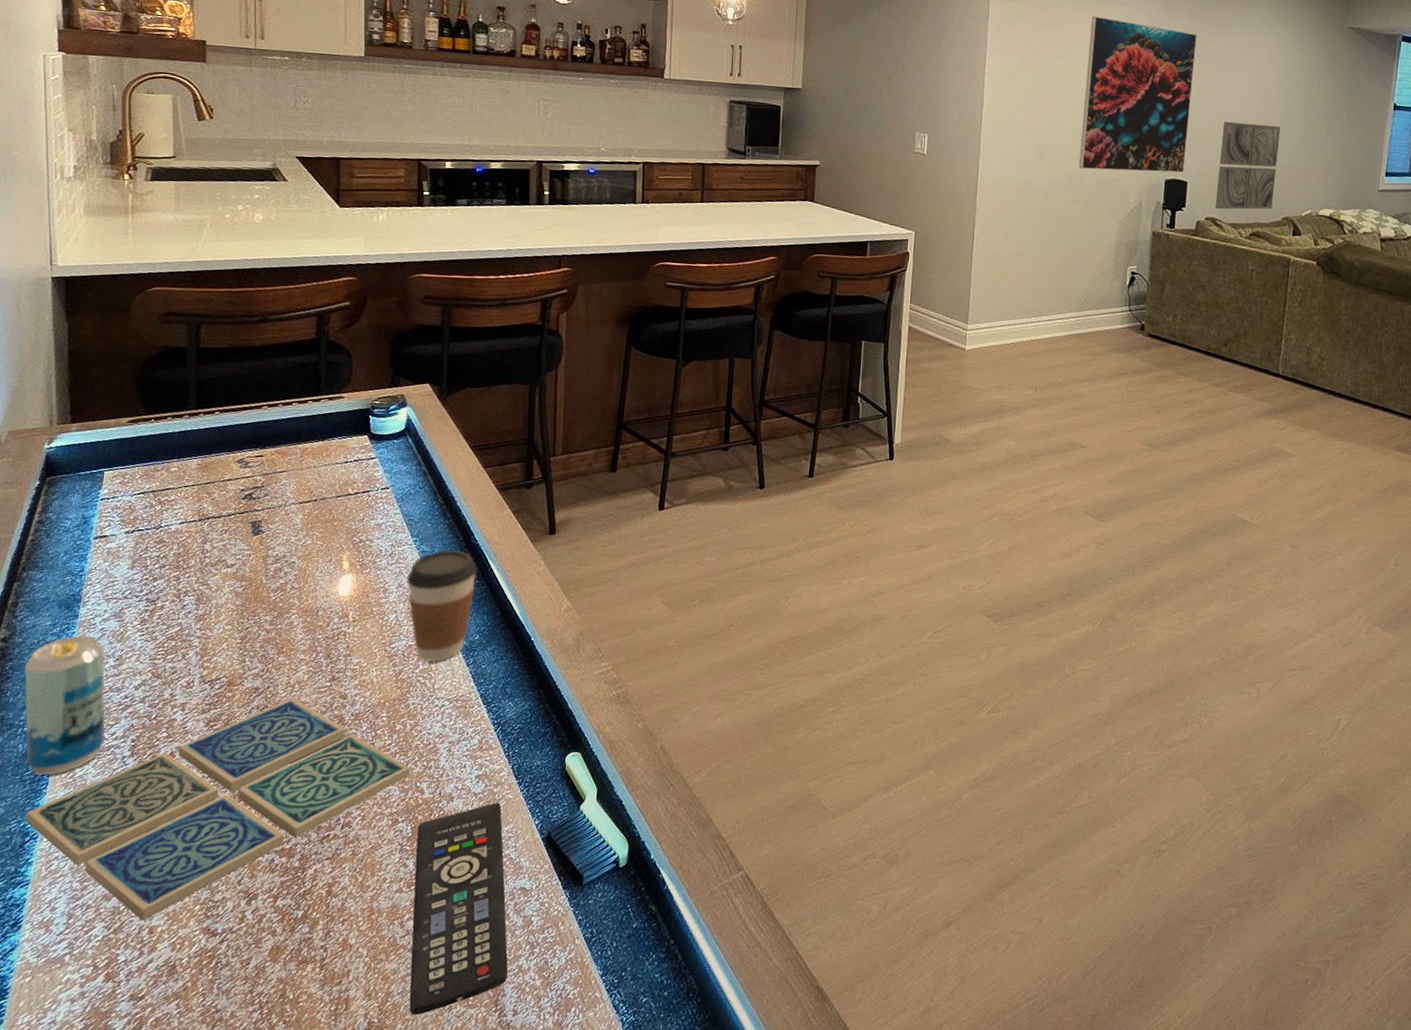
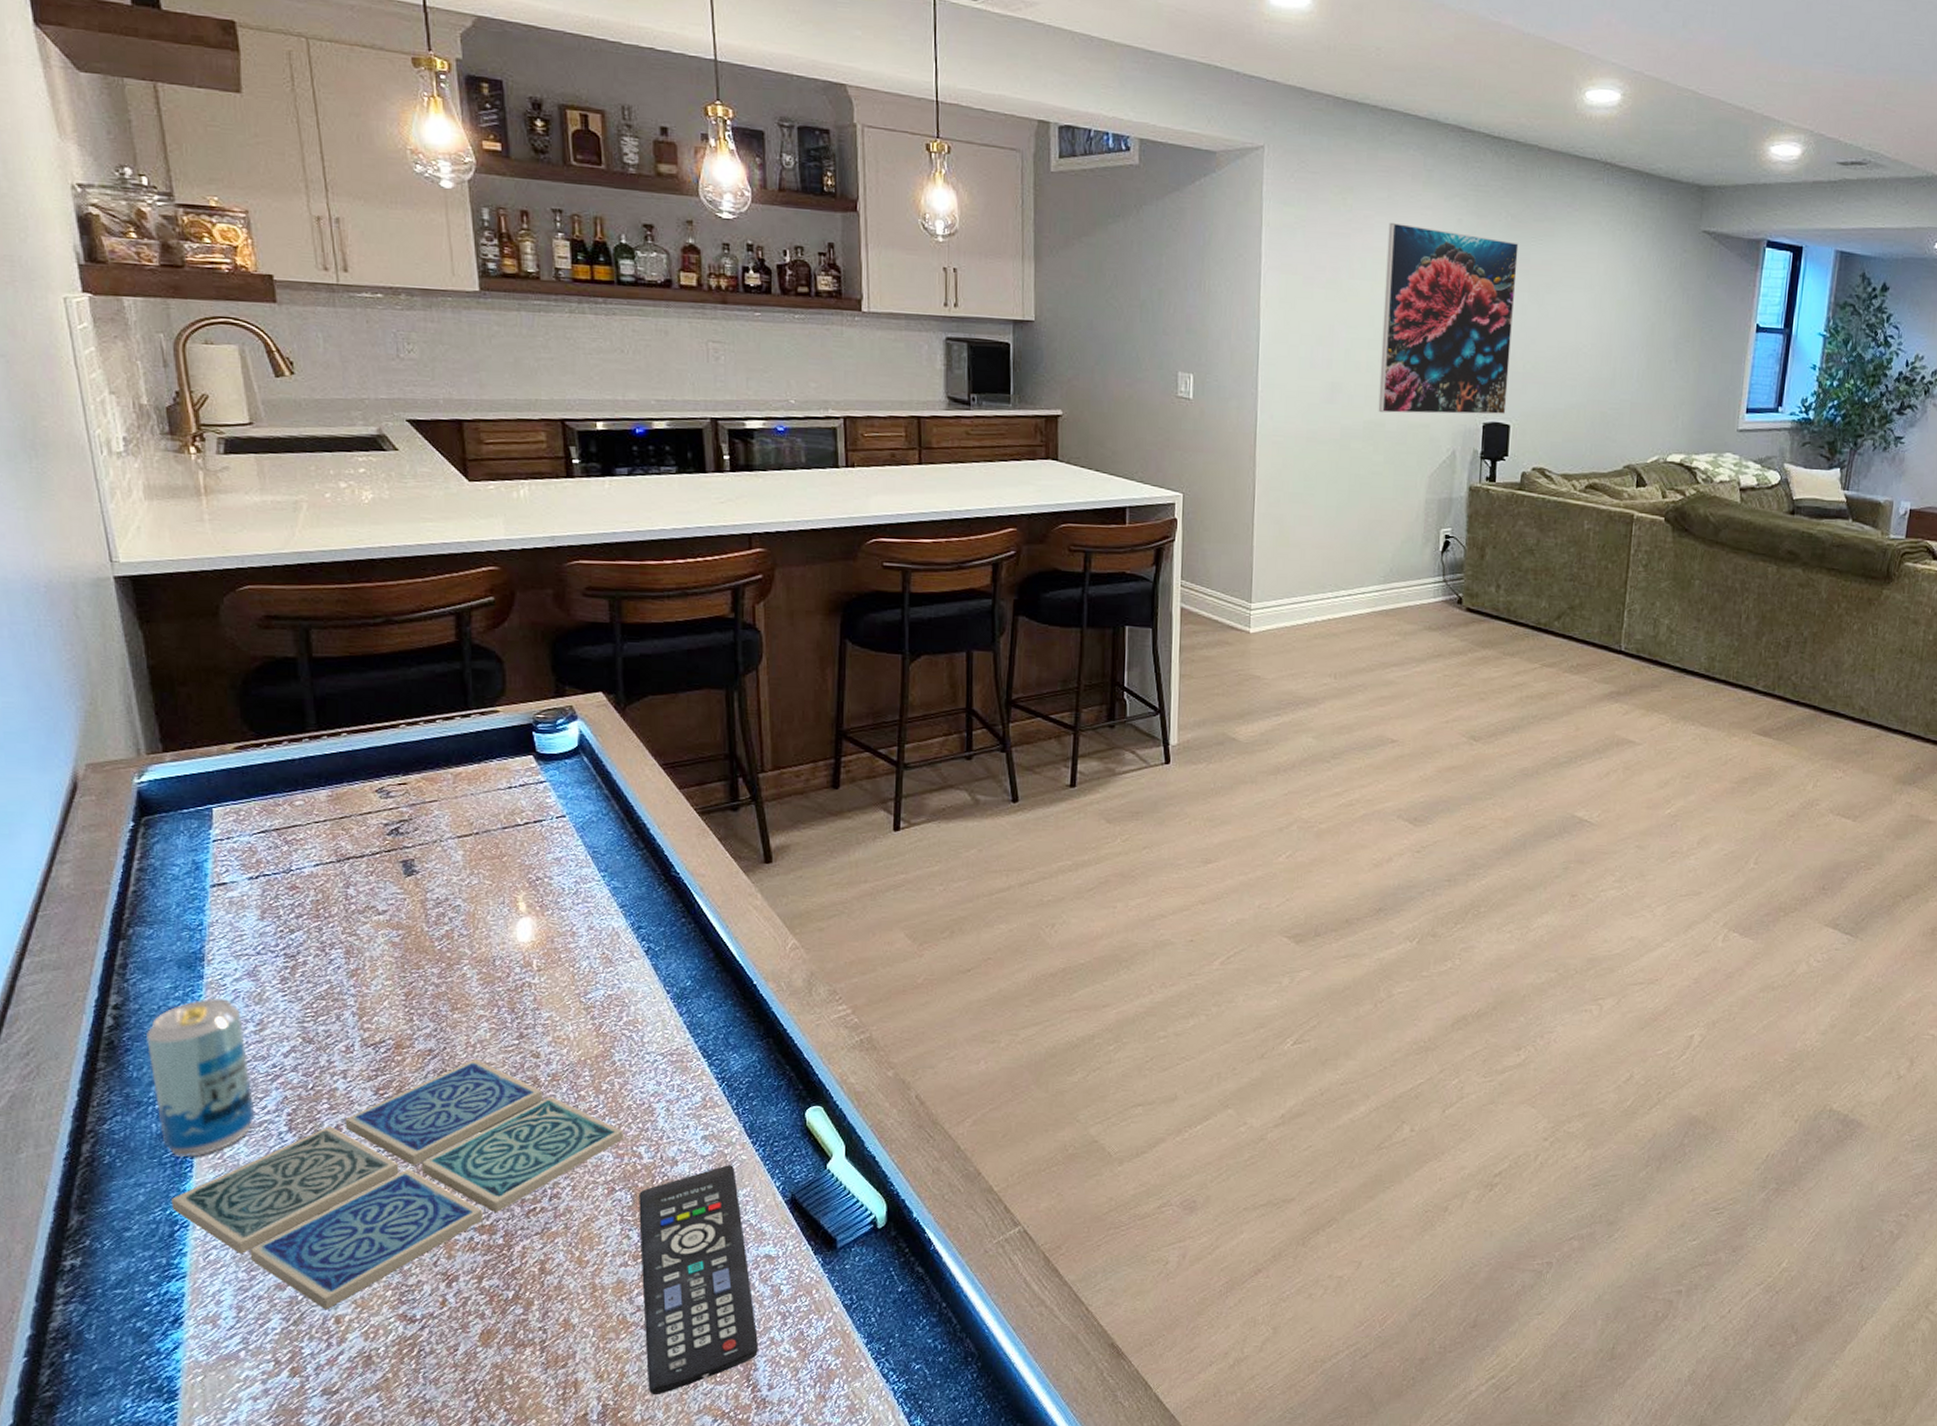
coffee cup: present [406,550,478,663] -> none [598,885,682,1014]
wall art: present [1215,121,1281,210] -> none [1543,350,1622,458]

